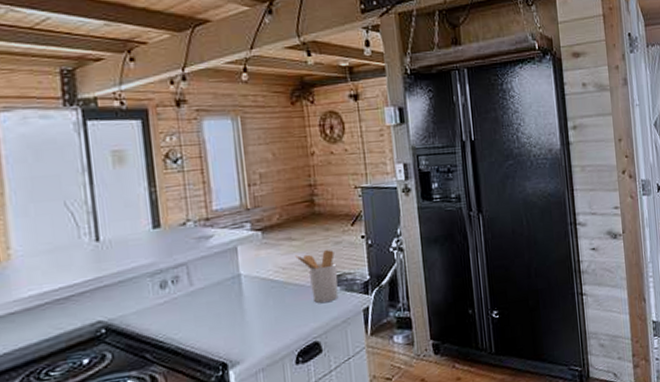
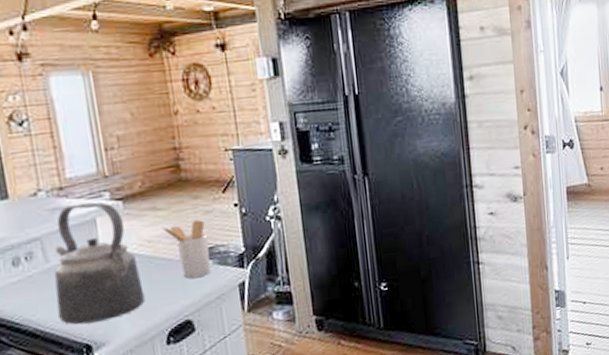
kettle: none [196,232,278,344] -> present [53,202,145,325]

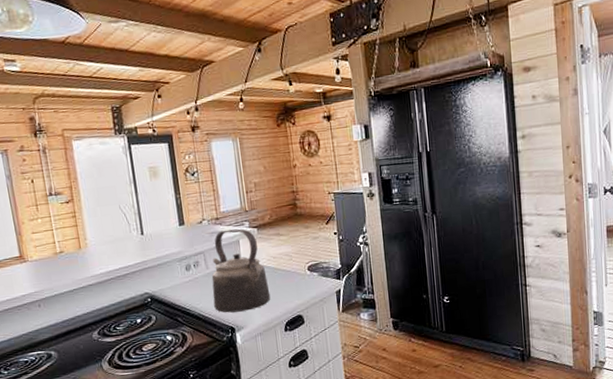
utensil holder: present [161,219,211,278] -> none [283,243,317,285]

